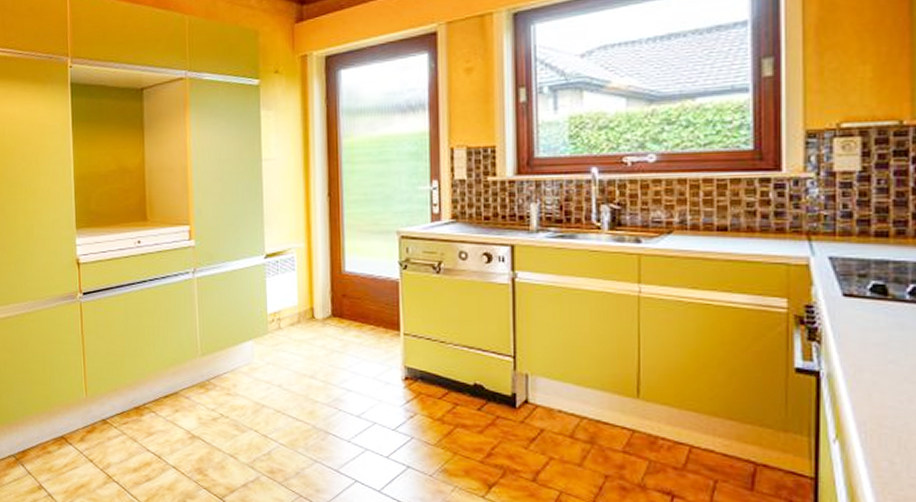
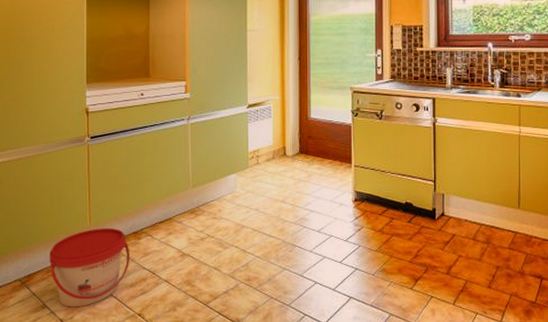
bucket: none [44,401,133,491] -> present [49,228,131,307]

